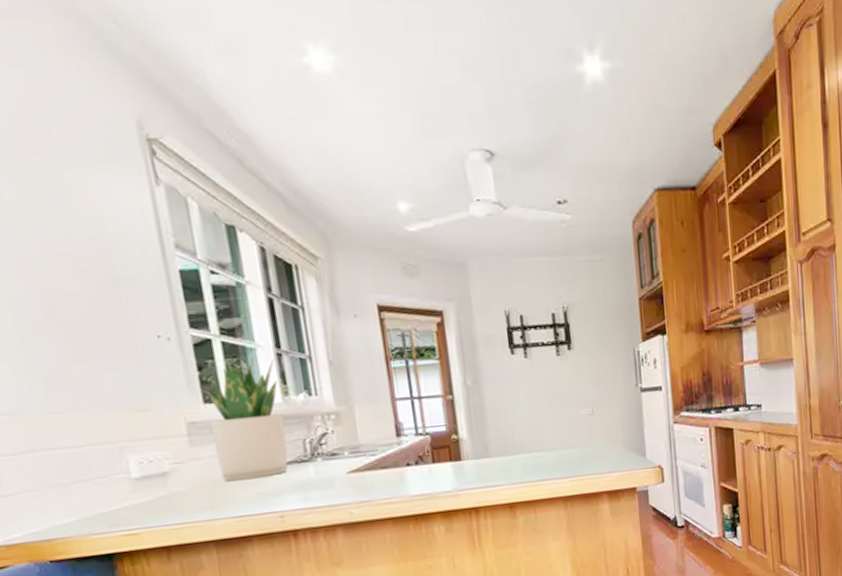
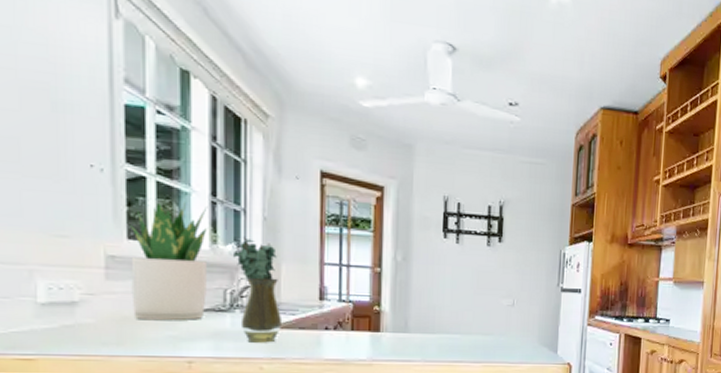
vase: none [306,383,365,489] -> present [234,236,283,343]

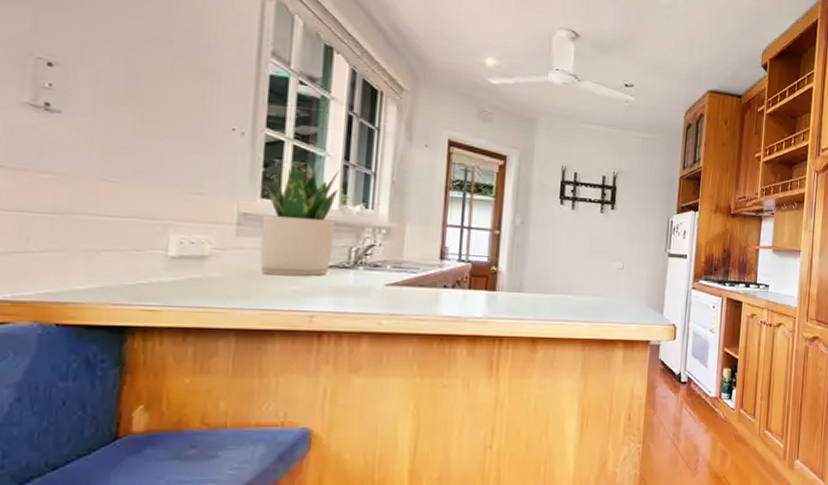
vase: present [234,236,283,343] -> none [361,197,404,299]

